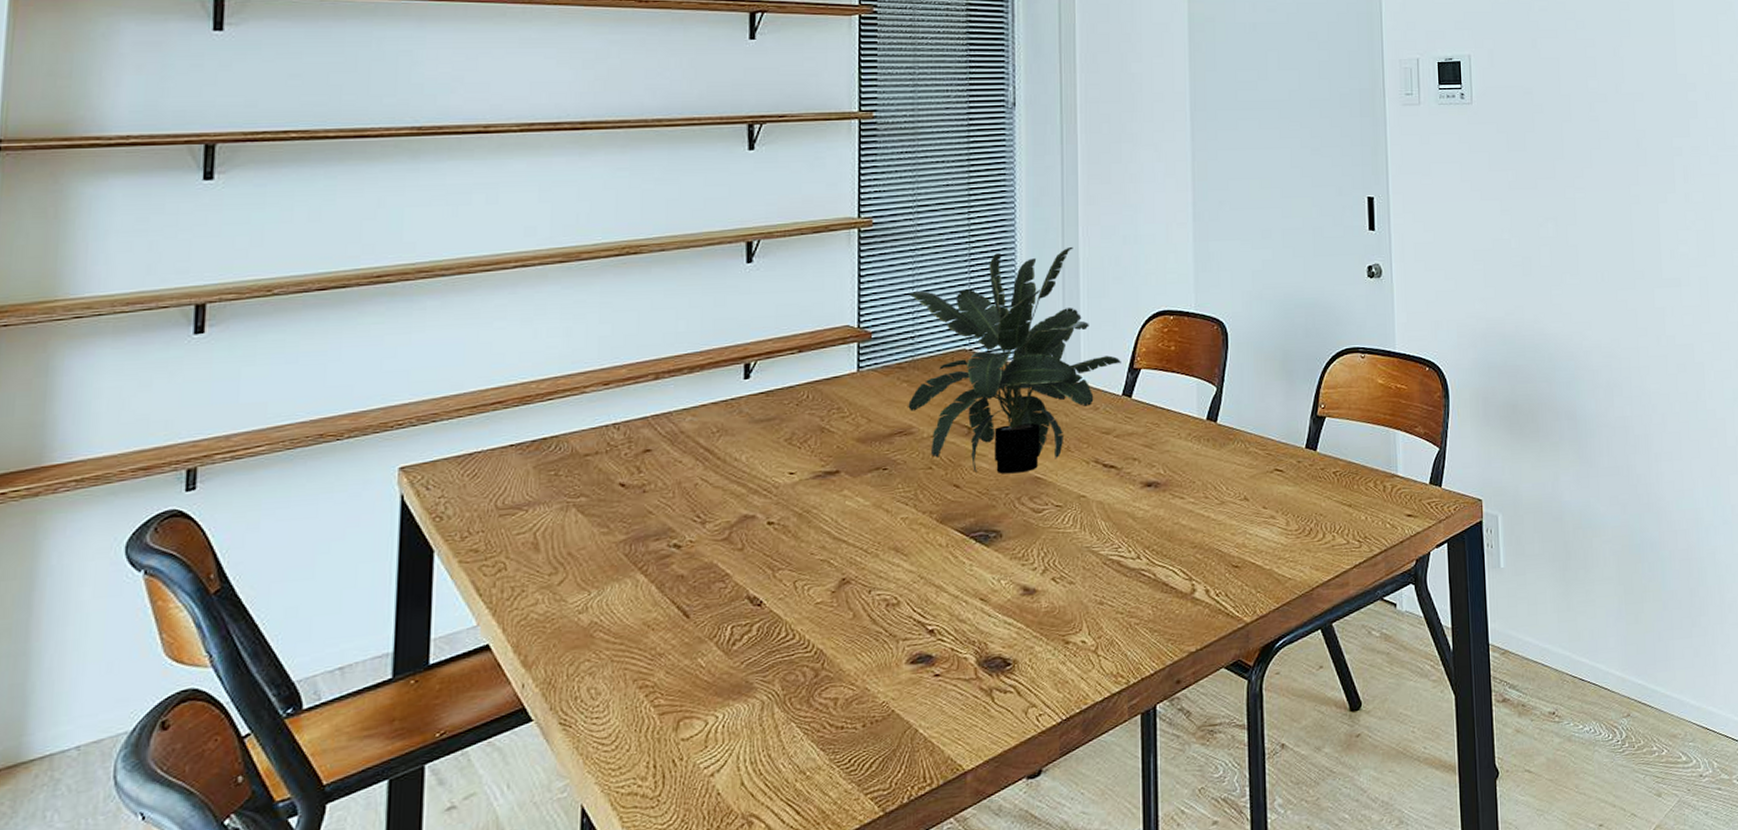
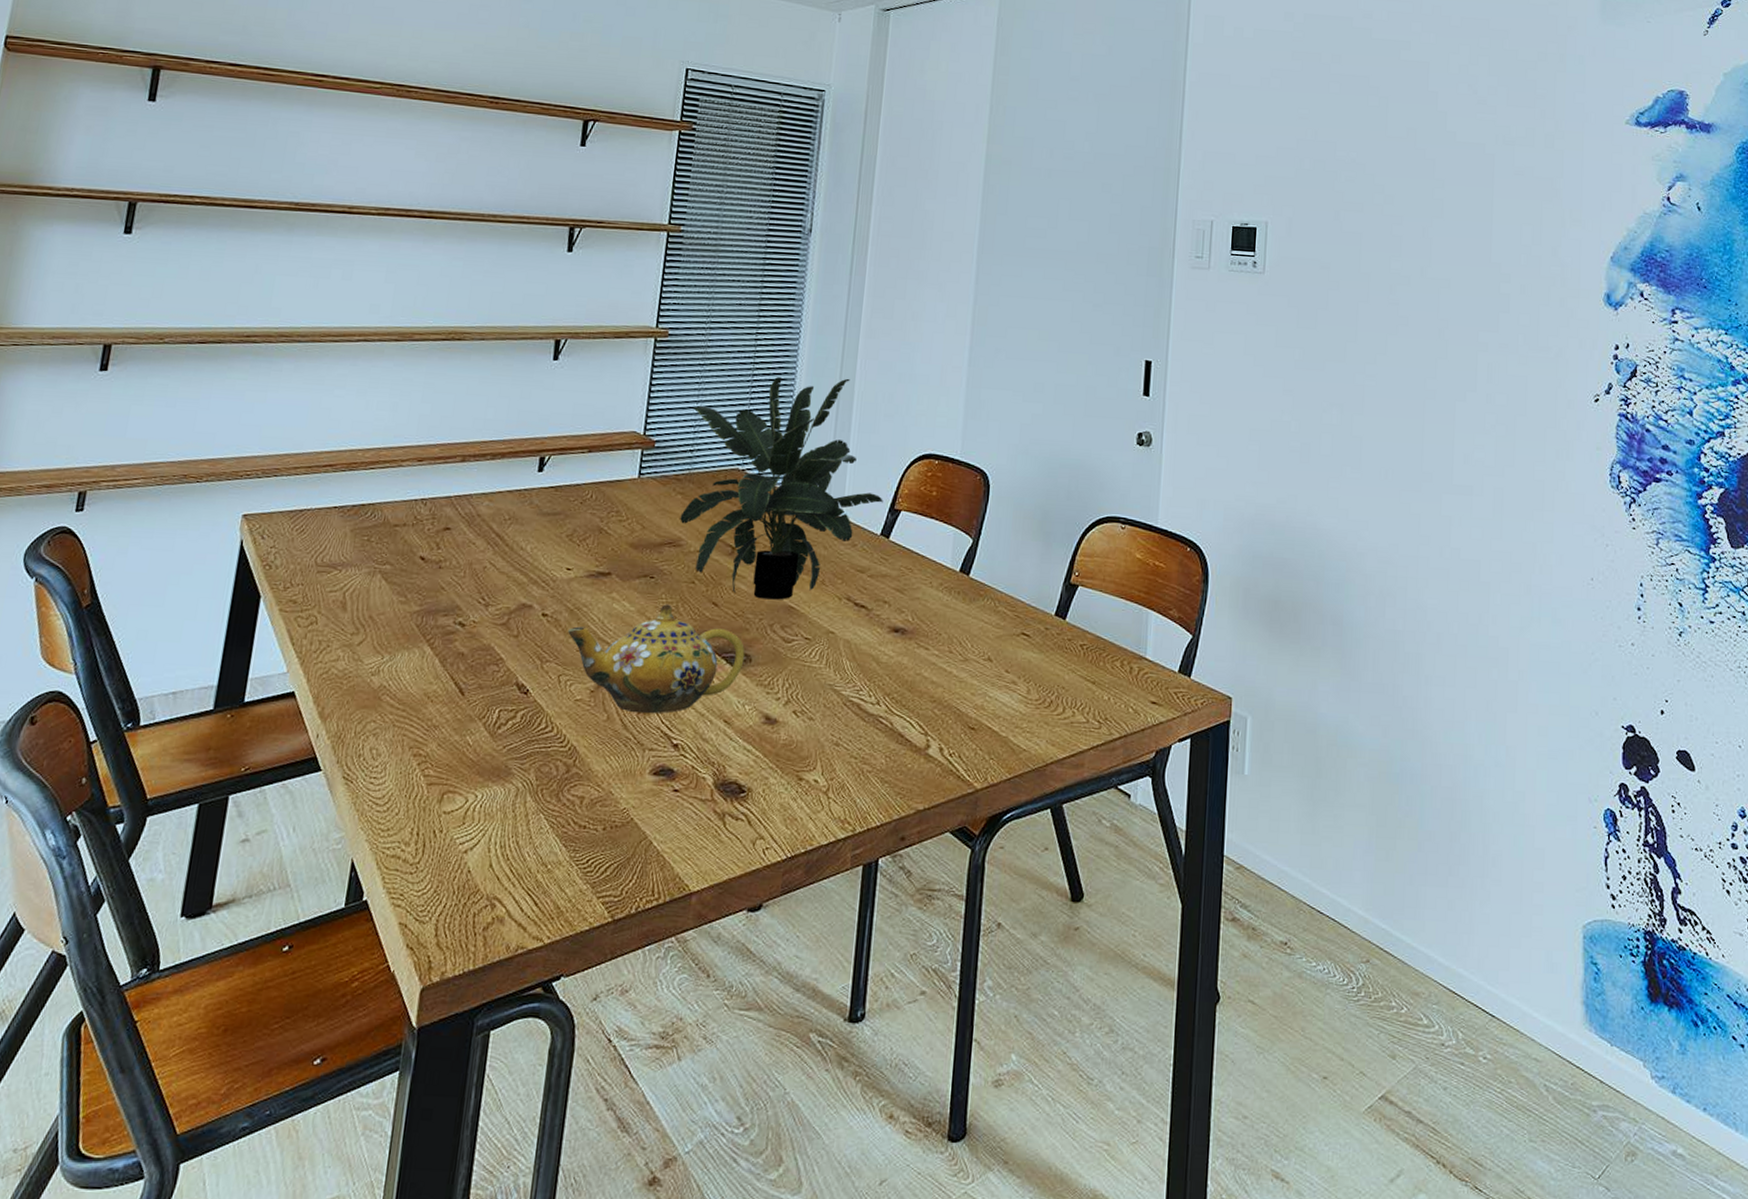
teapot: none [799,493,994,606] -> present [568,604,745,714]

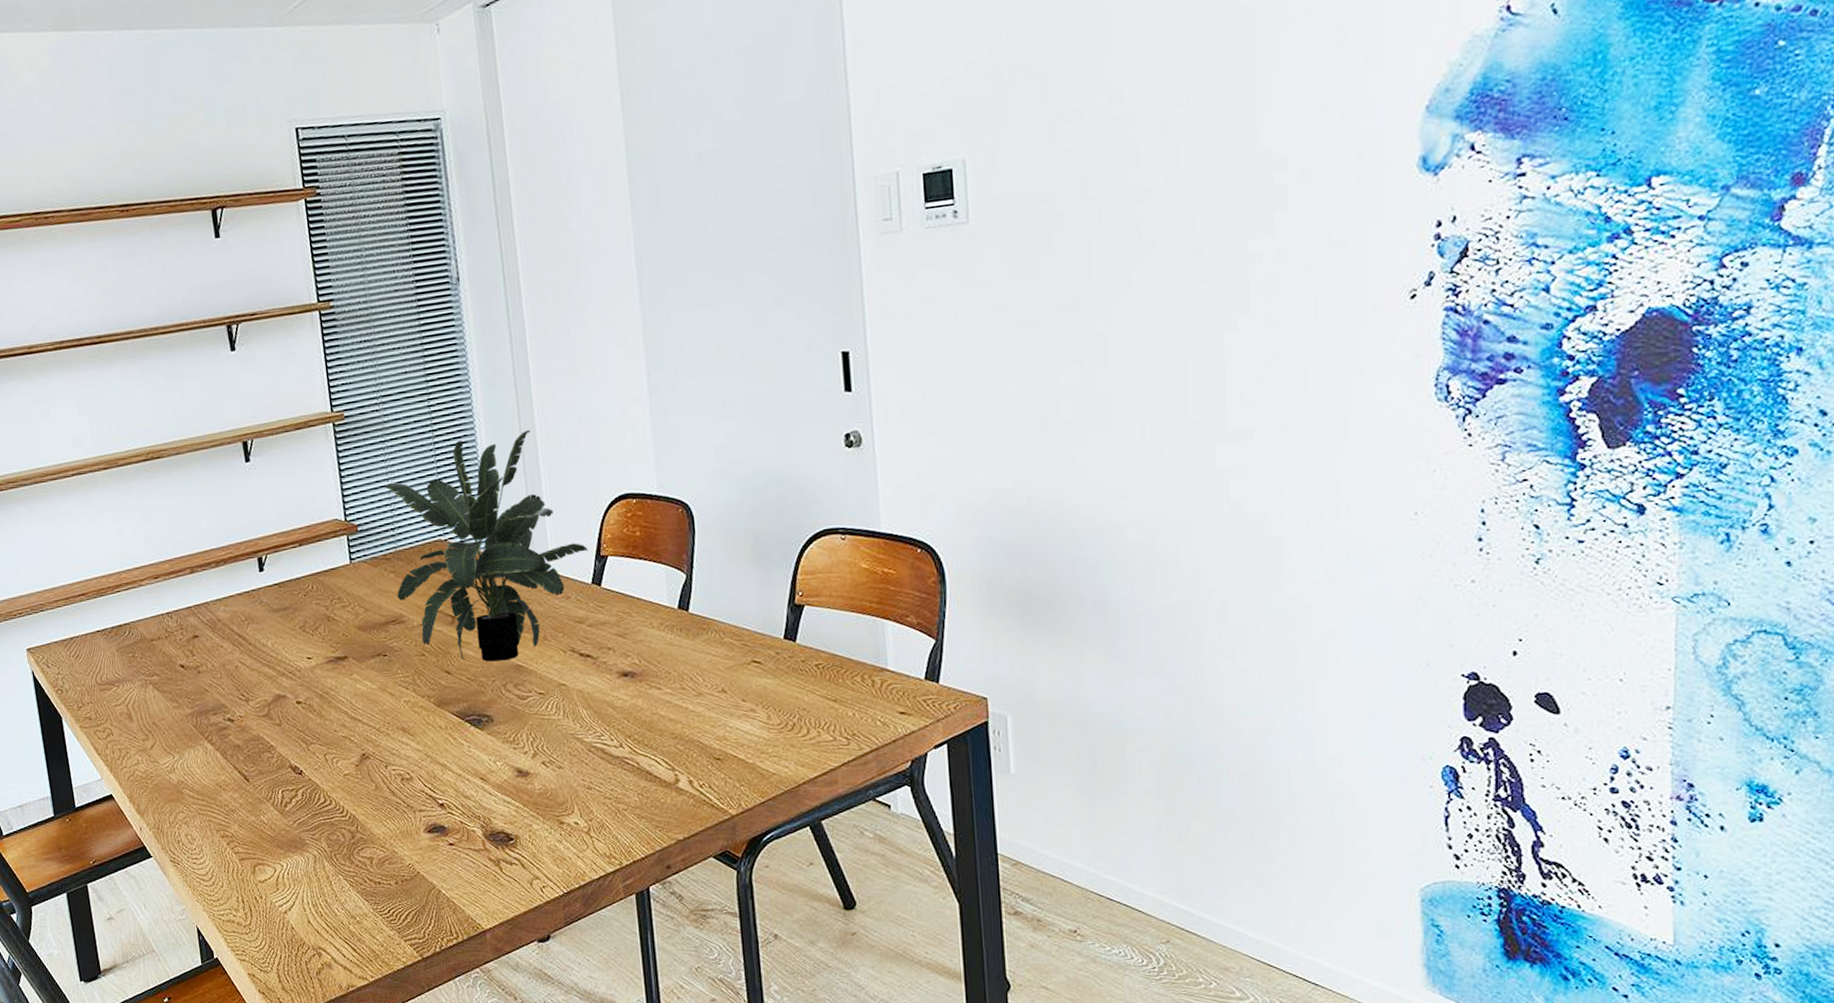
teapot: present [568,604,745,714] -> none [323,678,487,780]

